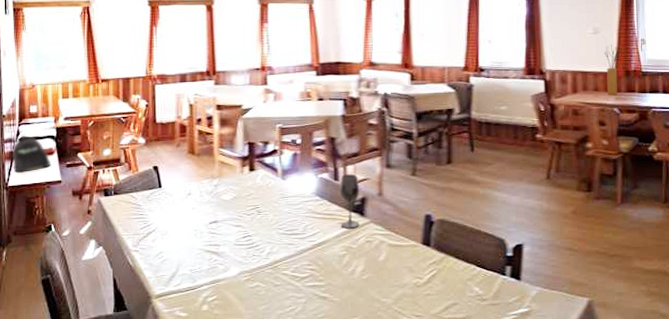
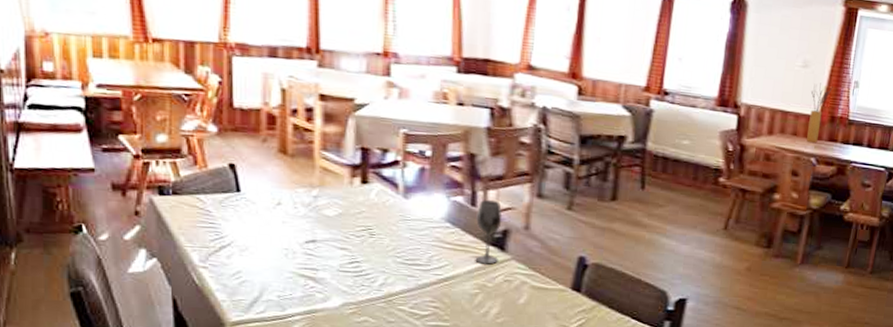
backpack: present [12,135,52,173] -> none [18,101,79,152]

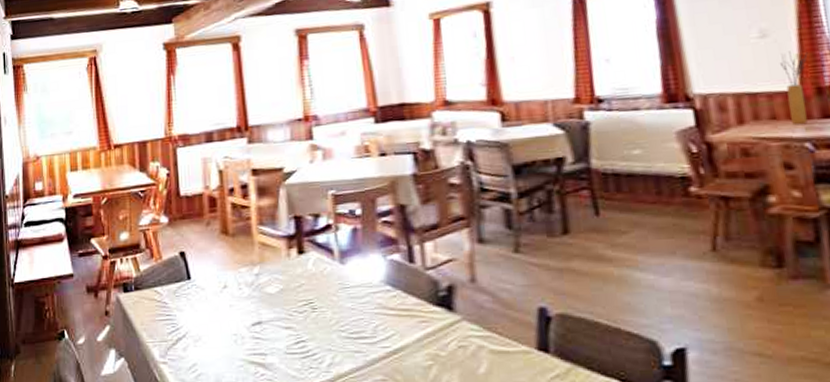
wine glass: present [475,199,502,265] -> none [416,252,448,329]

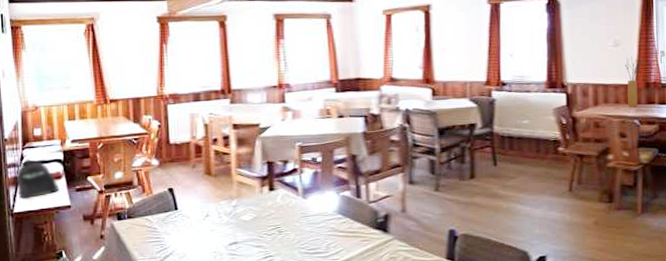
backpack: none [18,219,62,266] -> present [17,159,60,198]

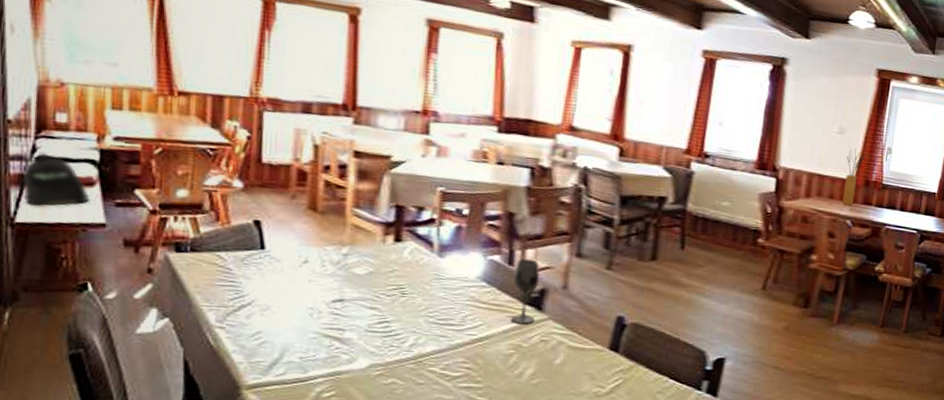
wine glass: none [362,190,383,246] -> present [511,258,540,324]

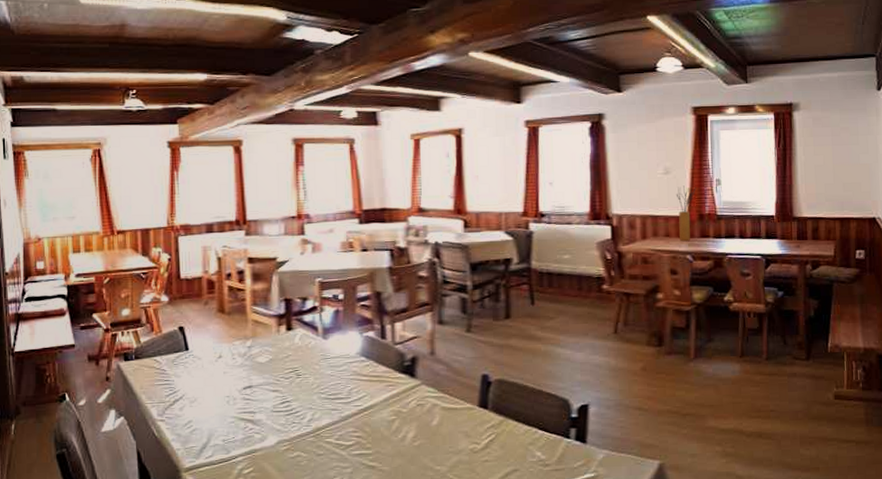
backpack: present [23,153,90,206] -> none [18,295,63,337]
wine glass: present [511,258,540,324] -> none [387,331,410,391]

